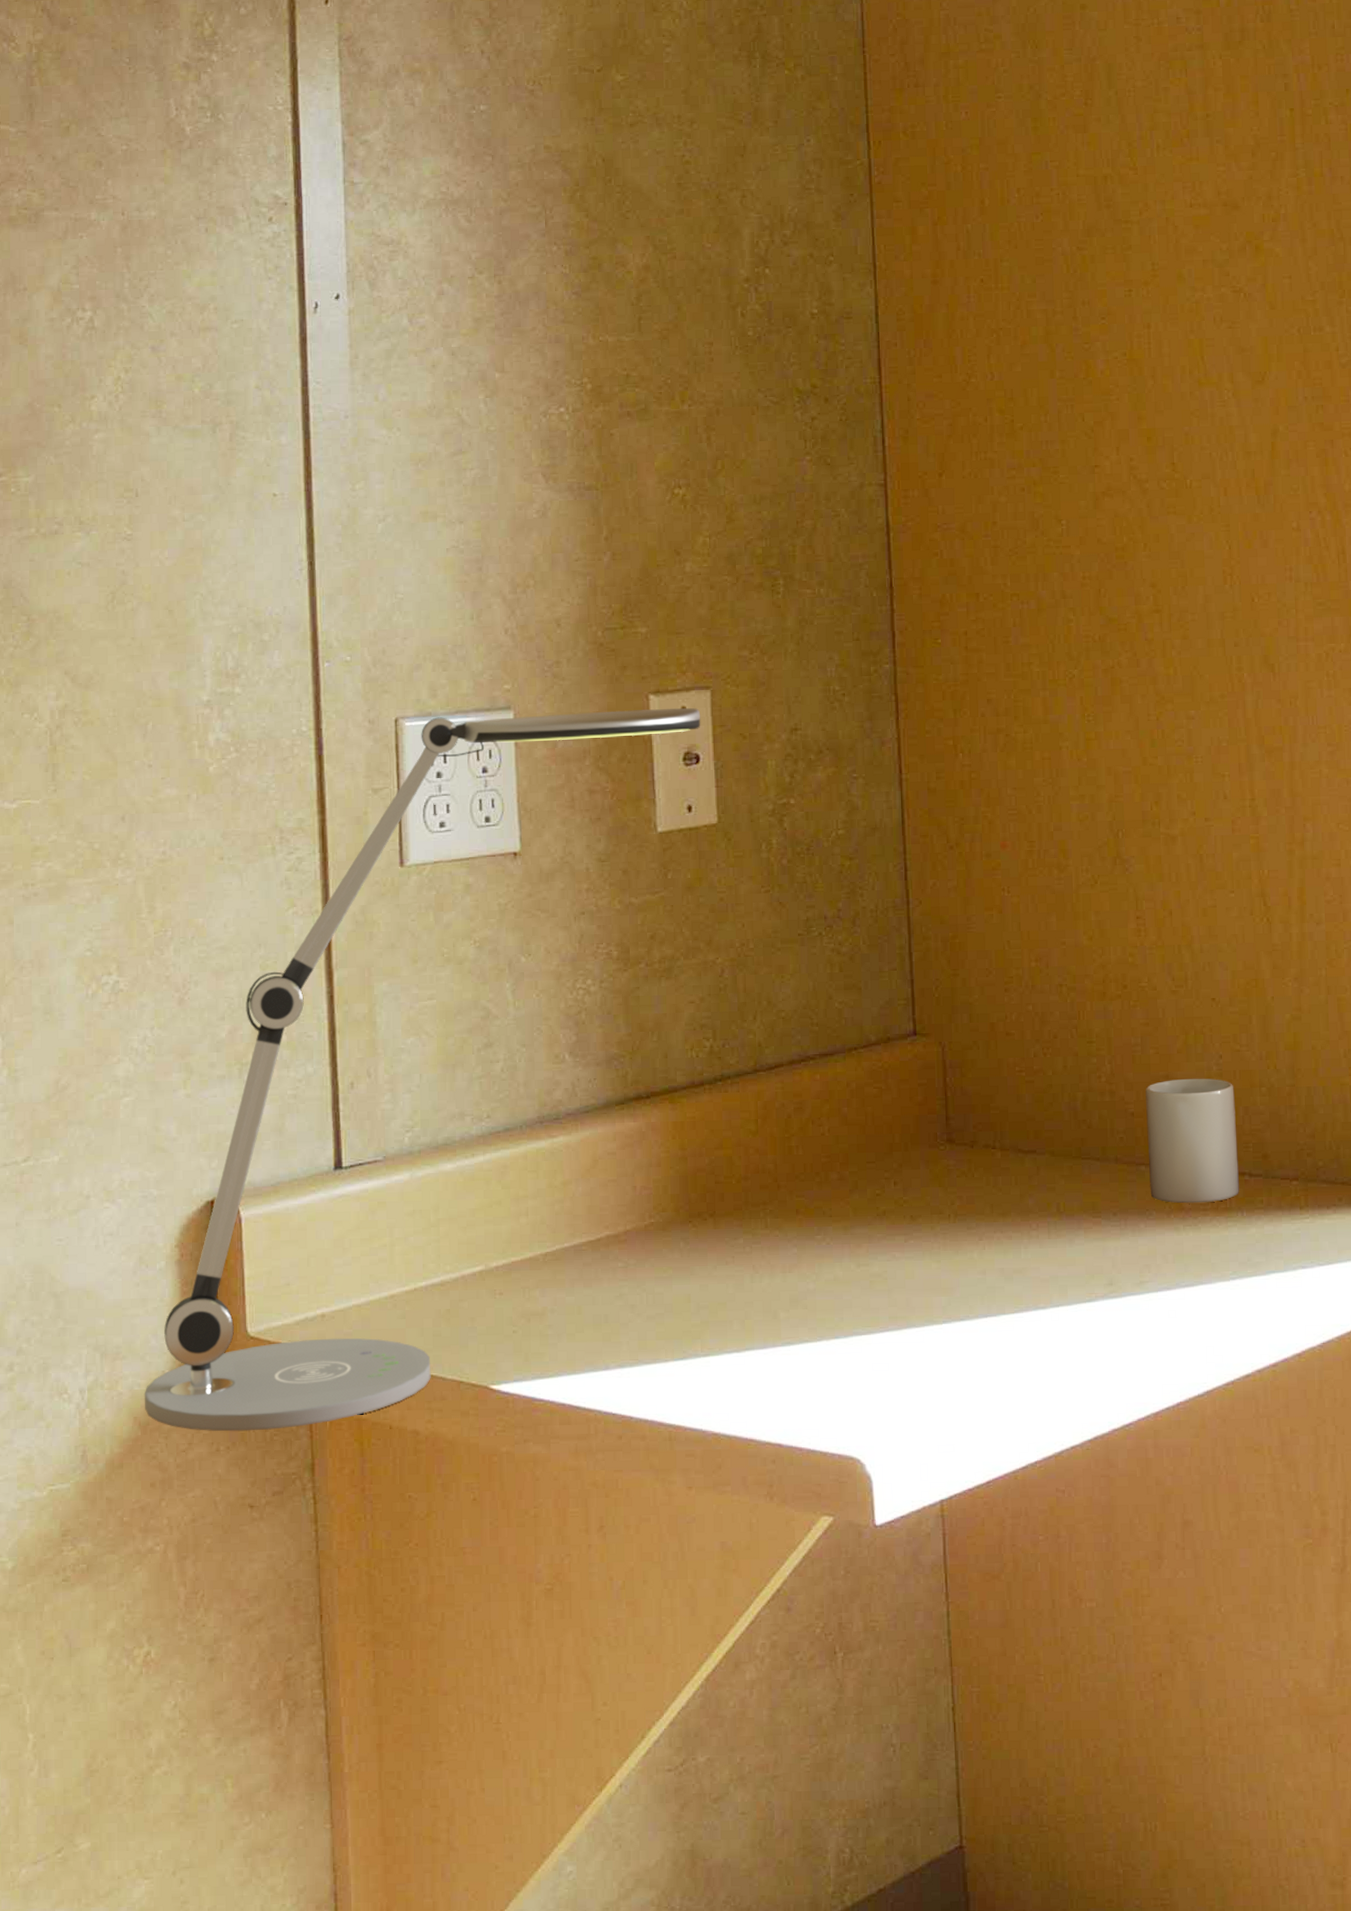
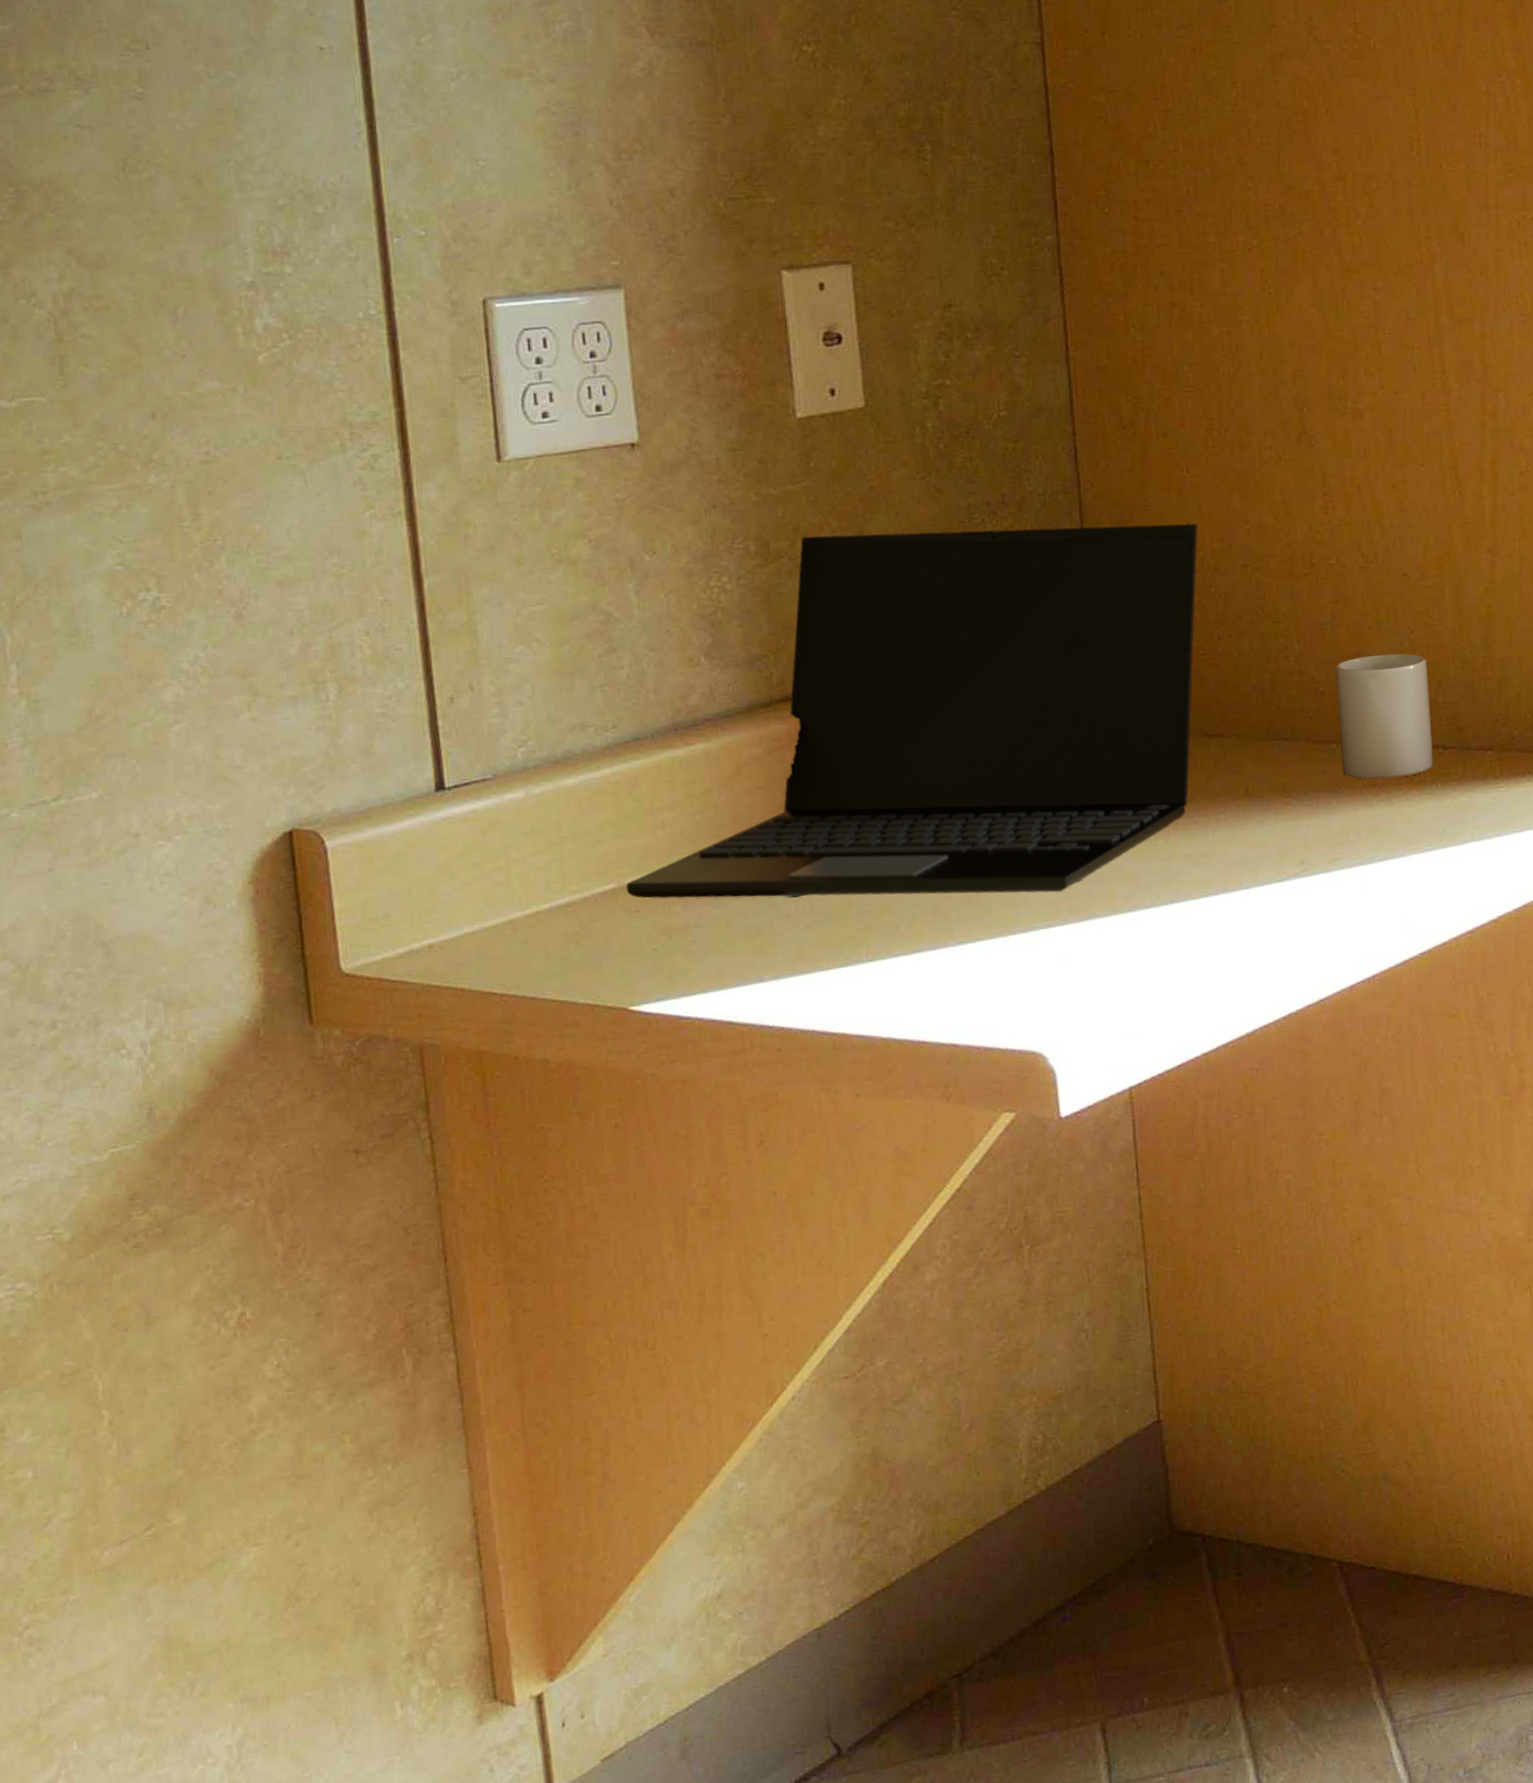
desk lamp: present [144,707,701,1432] -> none [220,283,842,1077]
laptop: none [492,942,1018,1300] -> present [625,523,1198,898]

